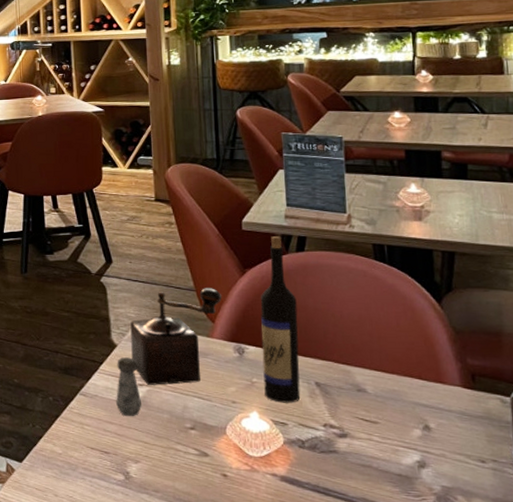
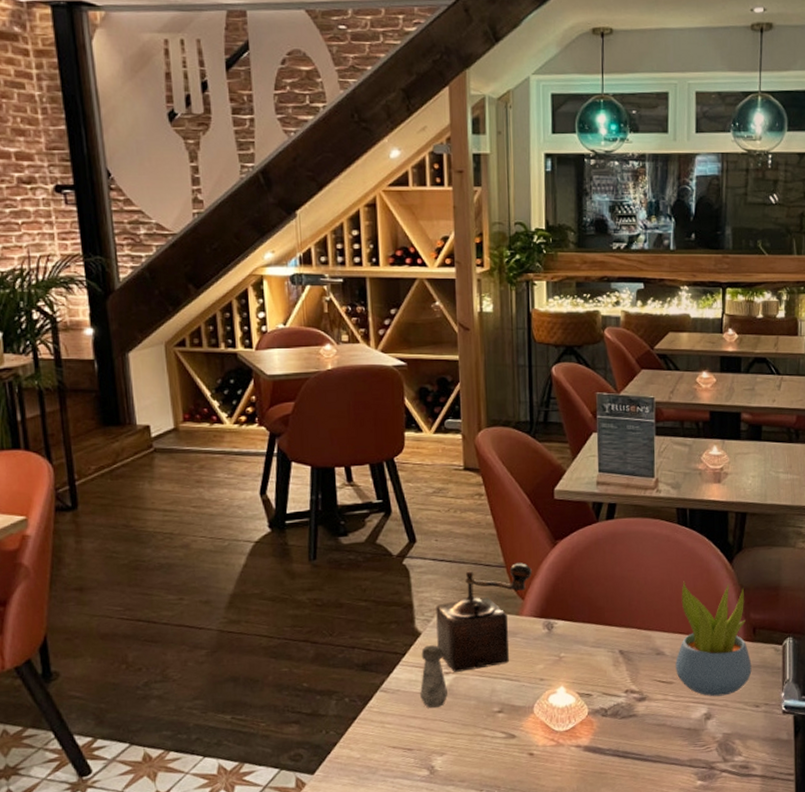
wine bottle: present [260,236,301,403] -> none [570,504,606,675]
succulent plant: none [380,319,473,445] -> present [676,582,752,697]

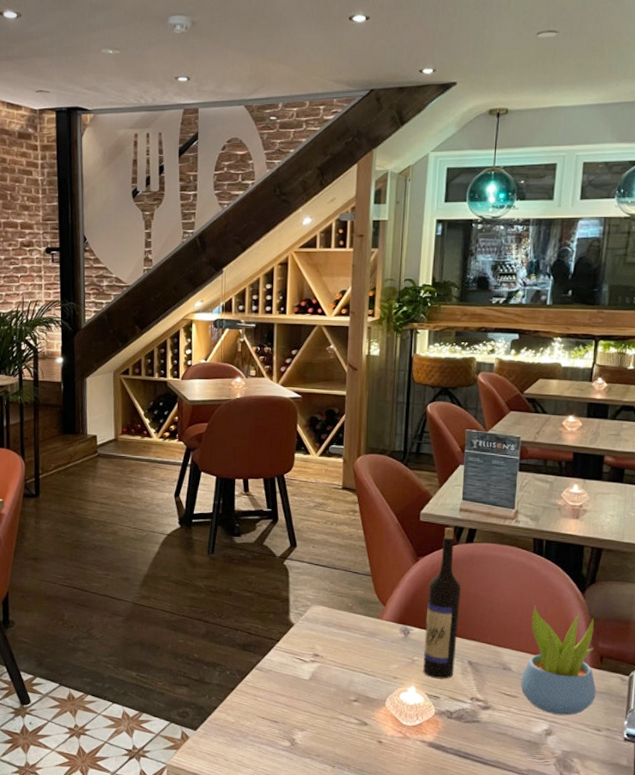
salt shaker: present [419,645,447,709] -> none [288,636,312,690]
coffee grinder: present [436,563,532,672] -> none [307,573,394,662]
wine bottle: none [570,504,606,675] -> present [423,528,461,679]

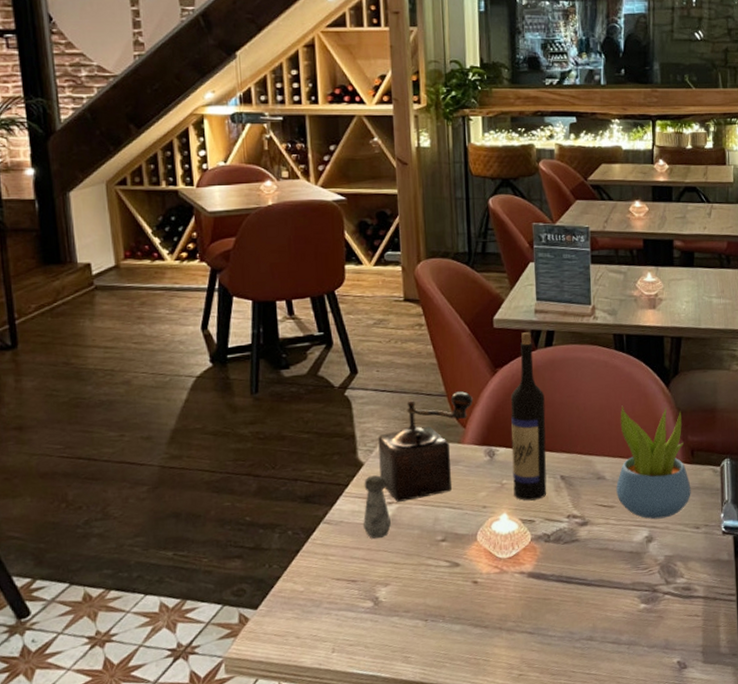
salt shaker: none [288,636,312,690] -> present [362,475,391,539]
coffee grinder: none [307,573,394,662] -> present [378,391,473,502]

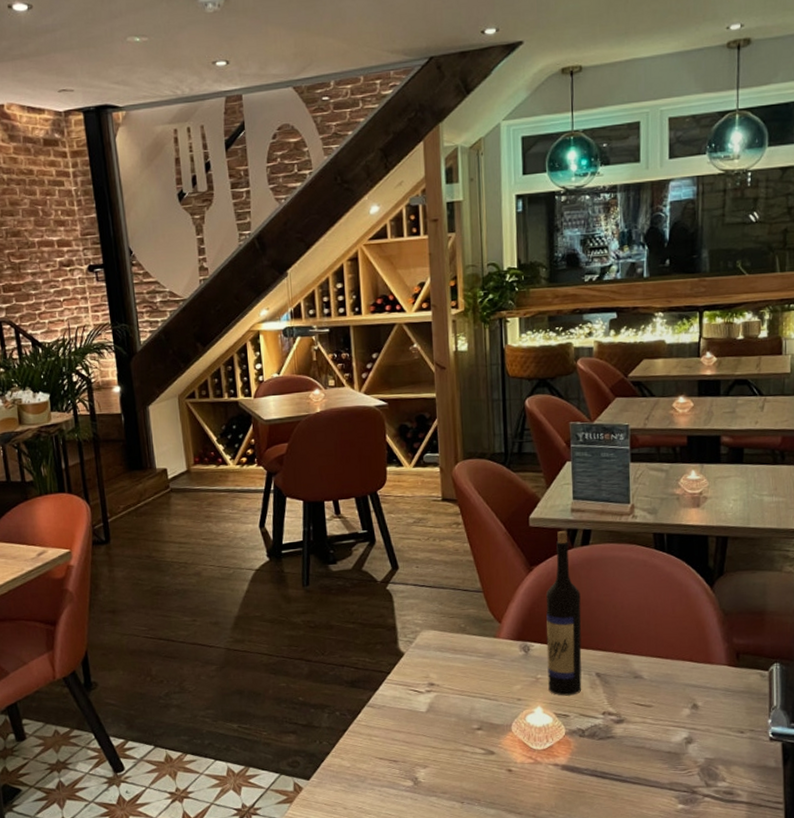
salt shaker: present [362,475,391,539] -> none [403,665,429,724]
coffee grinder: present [378,391,473,502] -> none [417,588,508,691]
succulent plant: present [616,406,691,520] -> none [654,606,736,721]

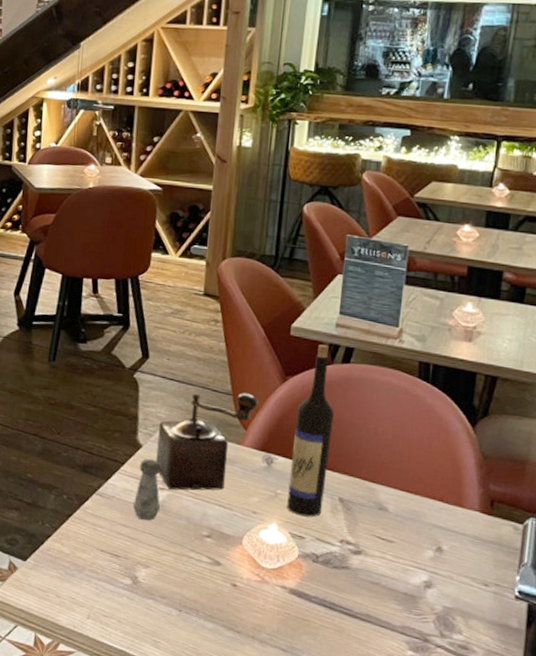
salt shaker: none [403,665,429,724] -> present [132,459,161,521]
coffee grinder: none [417,588,508,691] -> present [156,393,258,491]

